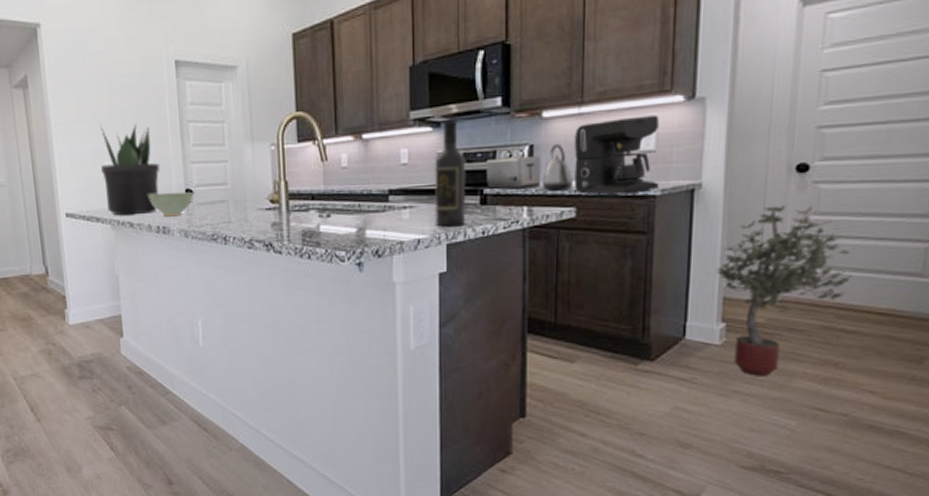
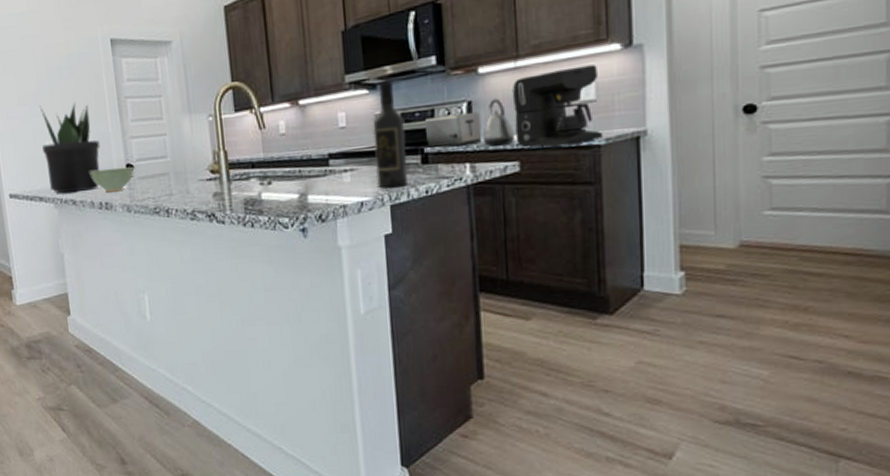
potted tree: present [716,206,853,376] -> none [669,147,814,325]

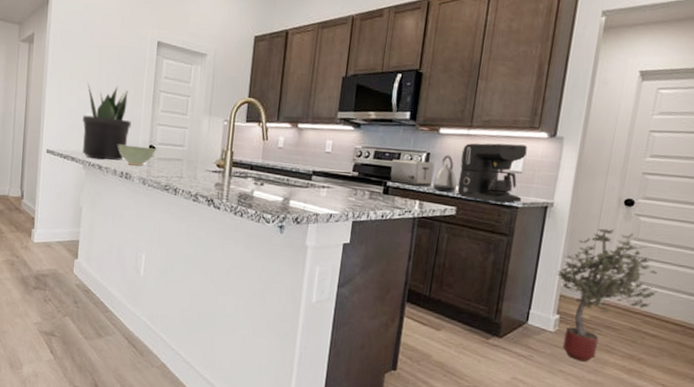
wine bottle: present [373,81,407,189] -> none [346,123,377,209]
potted tree: none [669,147,814,325] -> present [557,228,658,362]

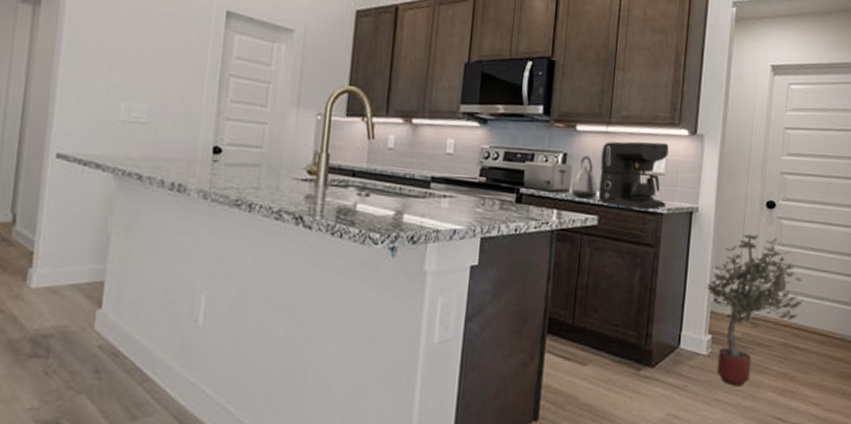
planter: present [83,83,132,160] -> none [113,62,188,167]
bowl: present [118,144,156,166] -> none [167,146,223,175]

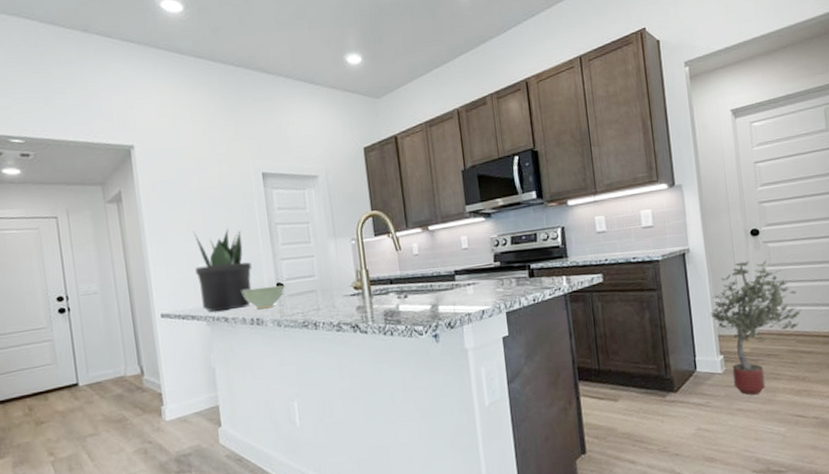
planter: none [113,62,188,167] -> present [194,228,252,311]
bowl: none [167,146,223,175] -> present [241,285,285,310]
toaster: present [523,160,572,194] -> none [529,235,574,265]
kettle: present [571,155,599,199] -> none [574,225,598,263]
coffee maker: present [598,141,669,209] -> none [593,199,660,263]

